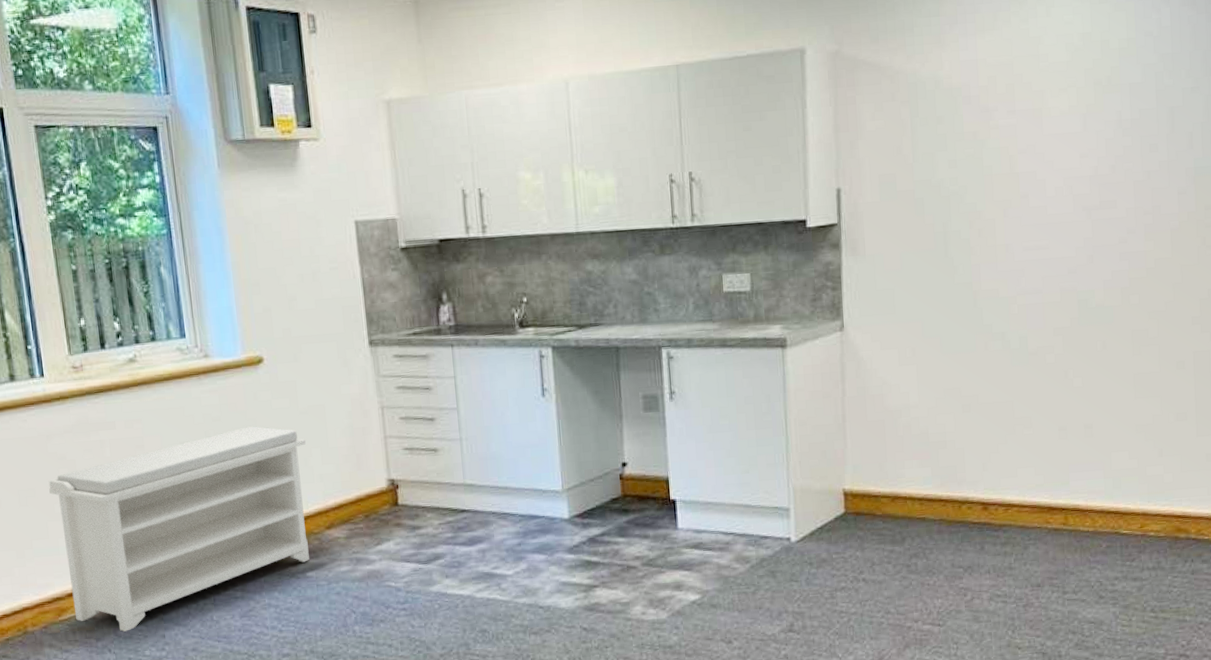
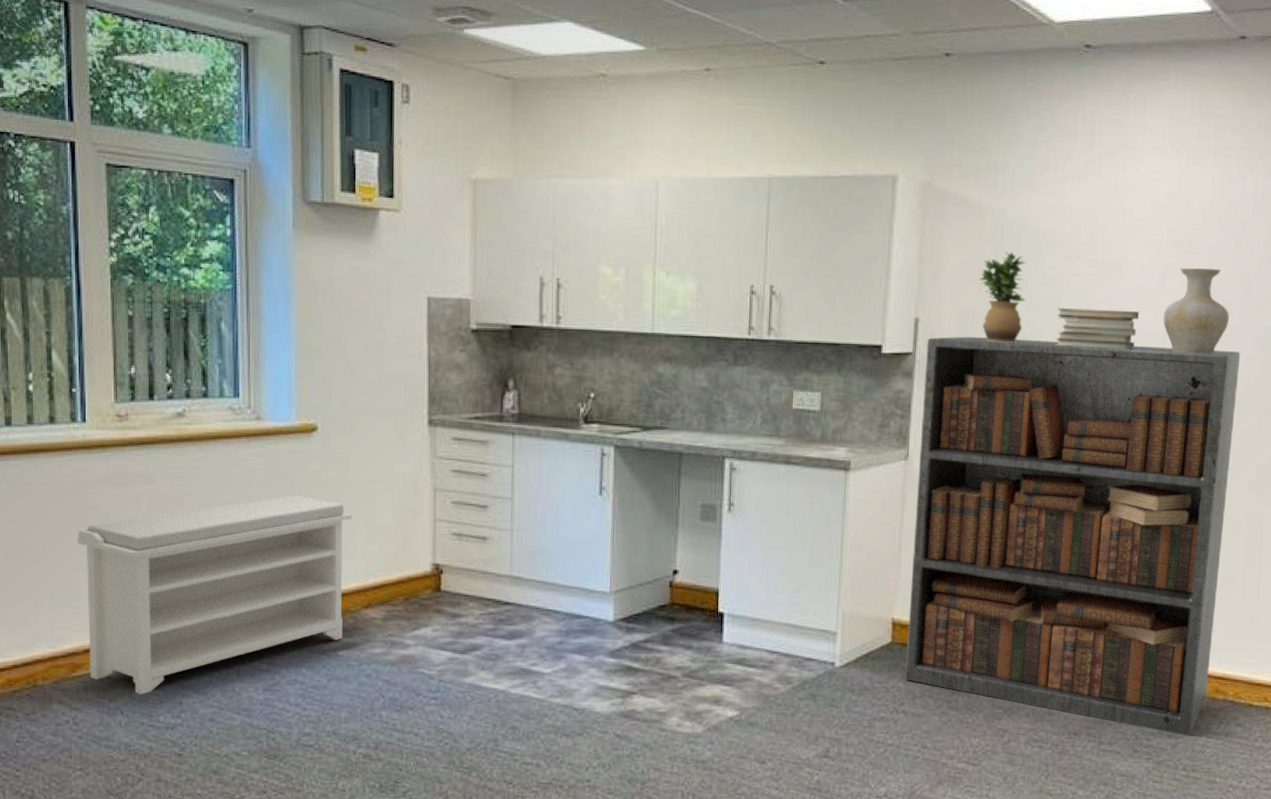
bookcase: none [851,187,1172,578] -> present [904,336,1241,736]
potted plant: none [897,111,947,205] -> present [979,251,1026,343]
book stack: none [980,157,1064,202] -> present [1055,307,1139,350]
vase: none [1088,105,1157,195] -> present [1163,268,1230,354]

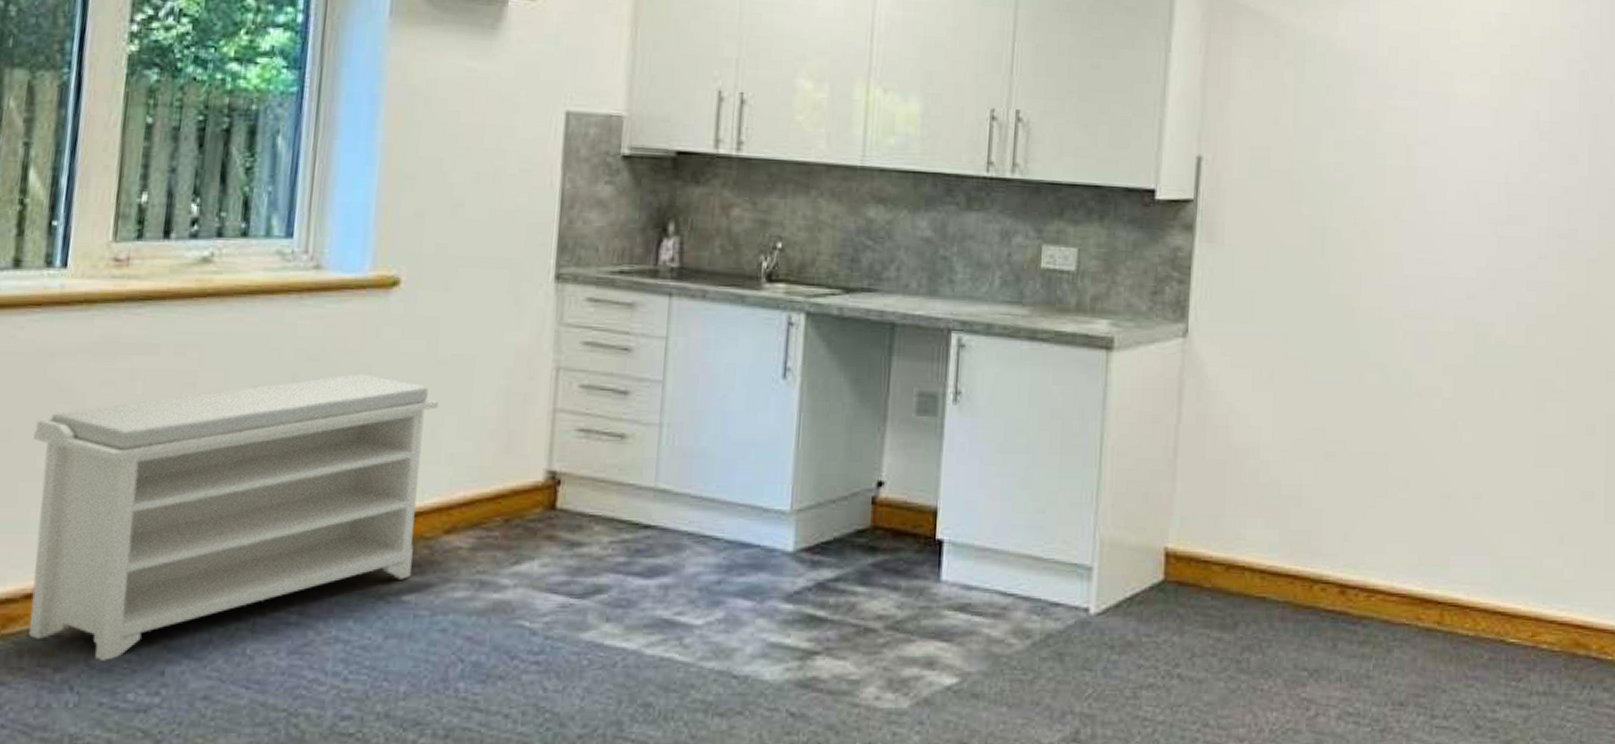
bookcase: present [904,336,1241,736] -> none [1180,180,1592,706]
potted plant: present [979,251,1026,343] -> none [1276,77,1333,191]
book stack: present [1055,307,1139,350] -> none [1369,147,1469,203]
vase: present [1163,268,1230,354] -> none [1498,104,1577,211]

